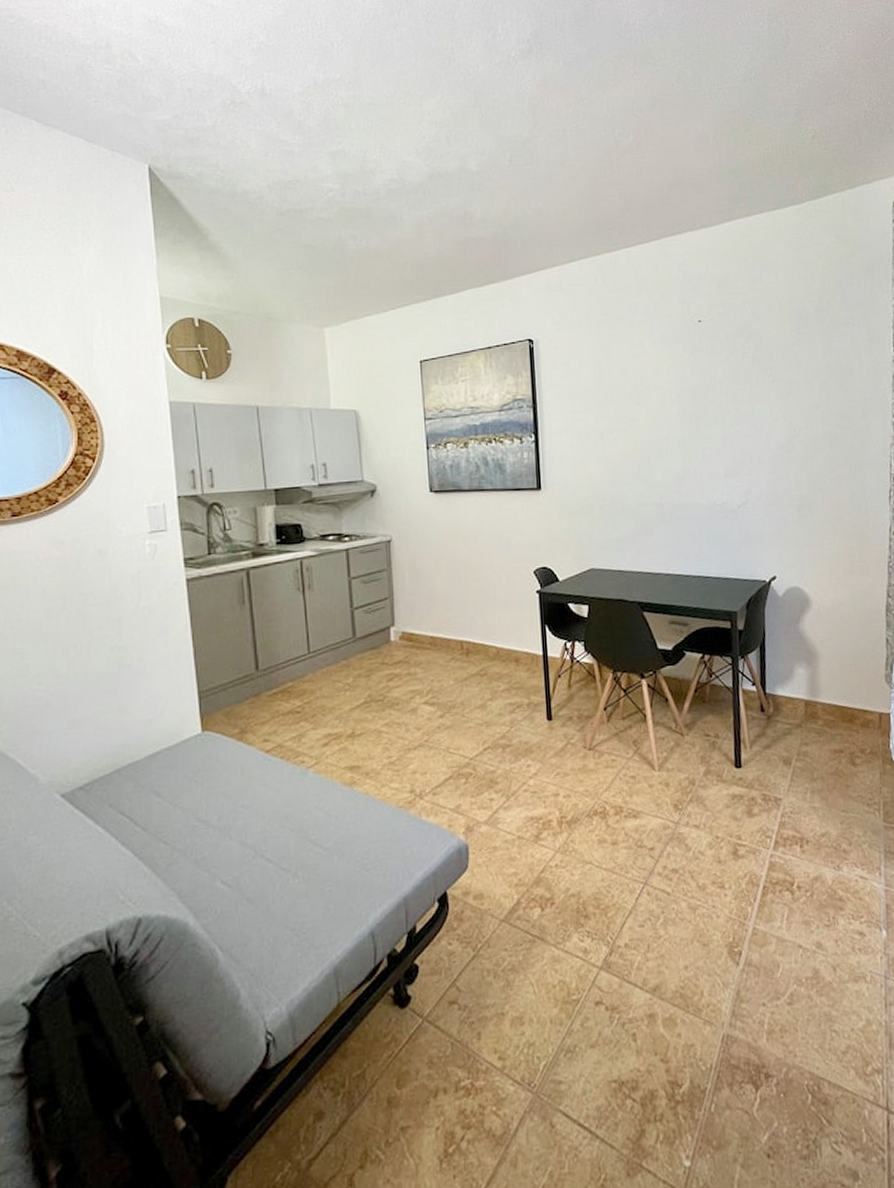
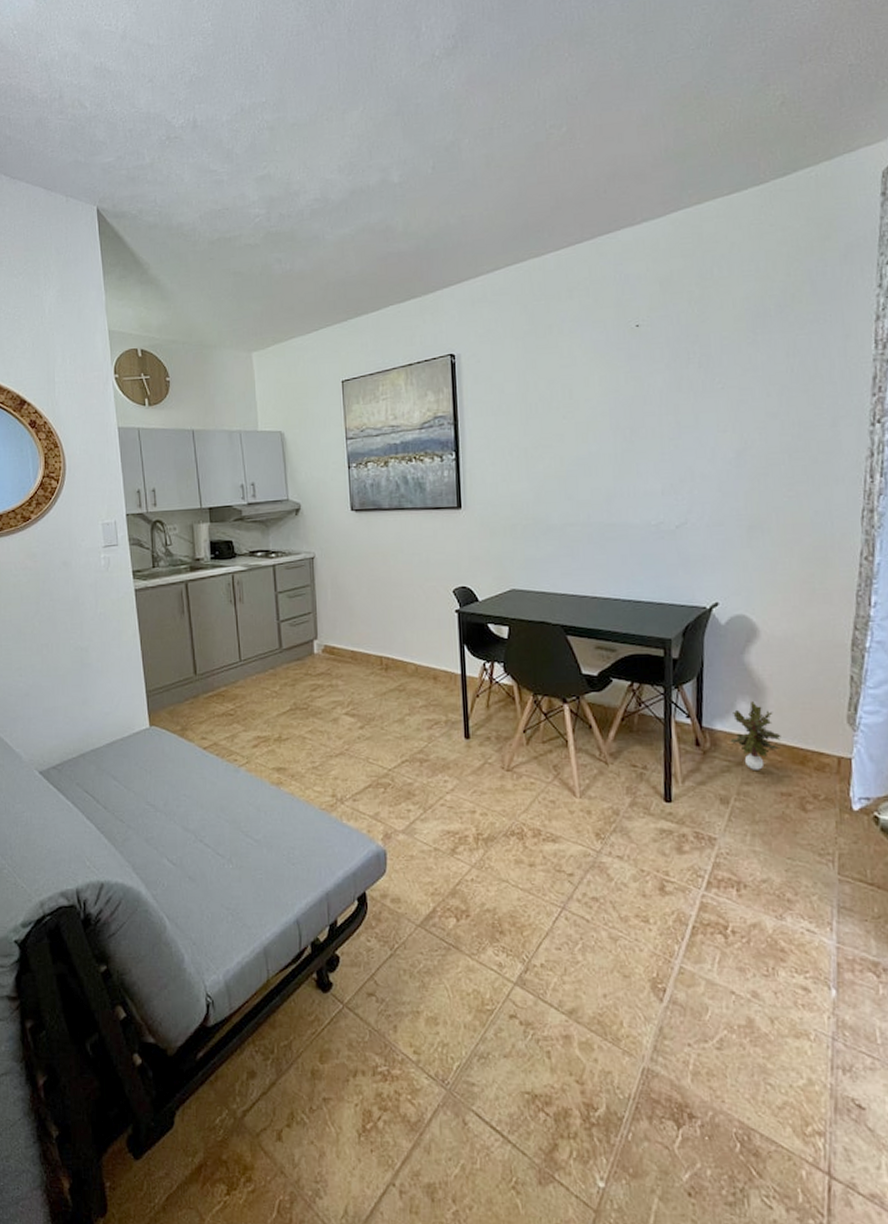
potted plant: none [789,667,833,731] -> present [729,701,781,770]

